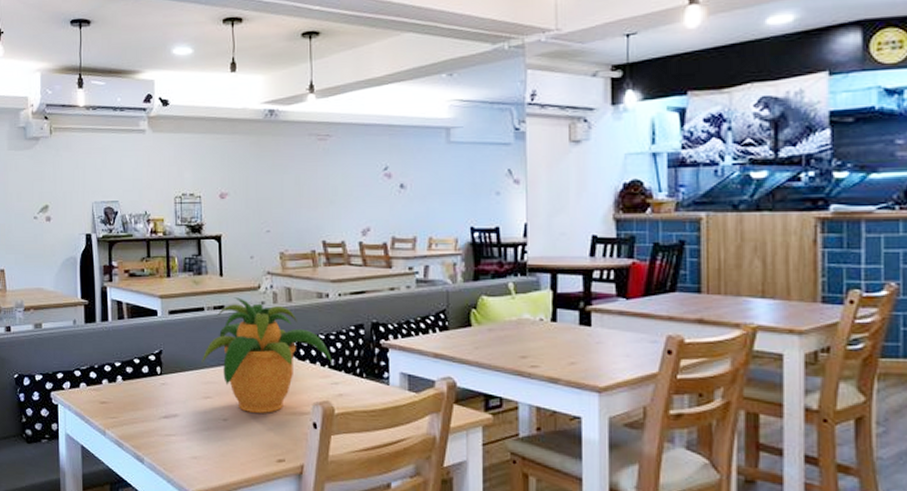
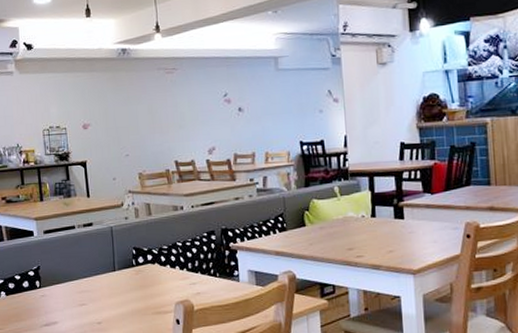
potted plant: present [202,297,334,413] -> none [75,215,191,315]

